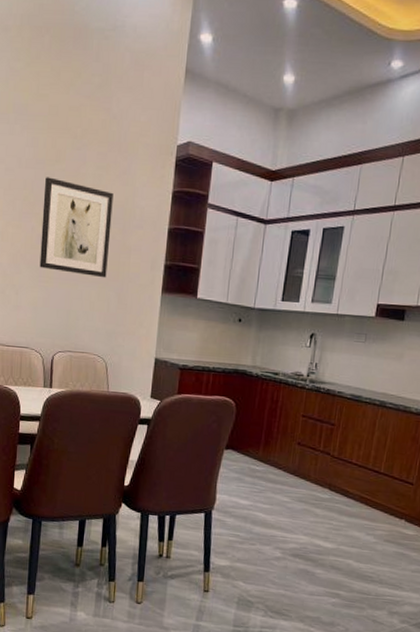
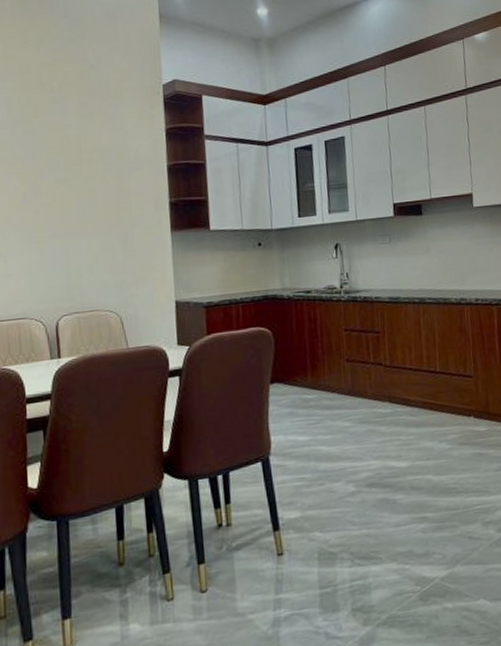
wall art: present [39,177,114,278] -> none [23,134,107,229]

